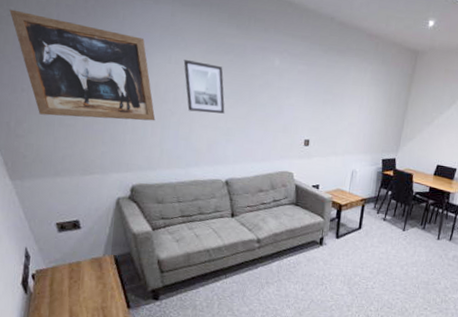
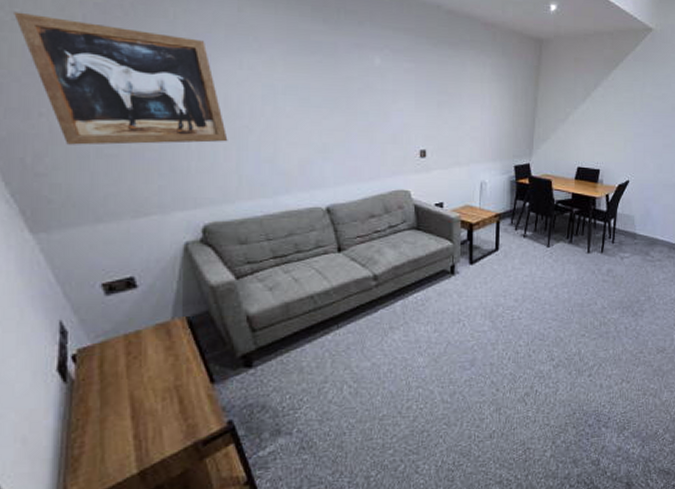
wall art: present [183,60,225,114] -> none [259,64,318,127]

